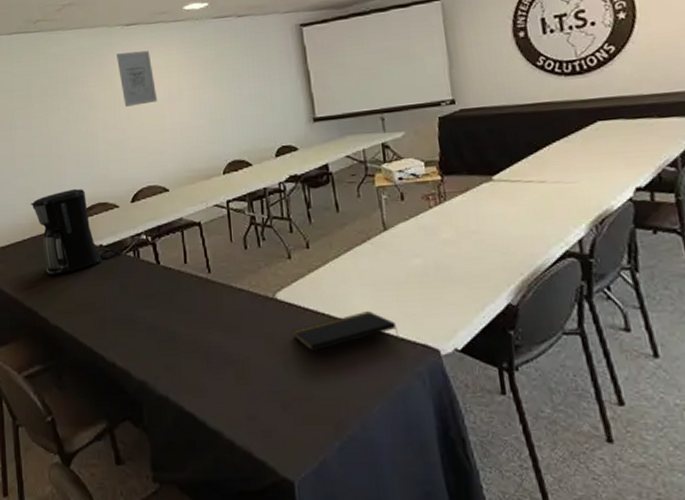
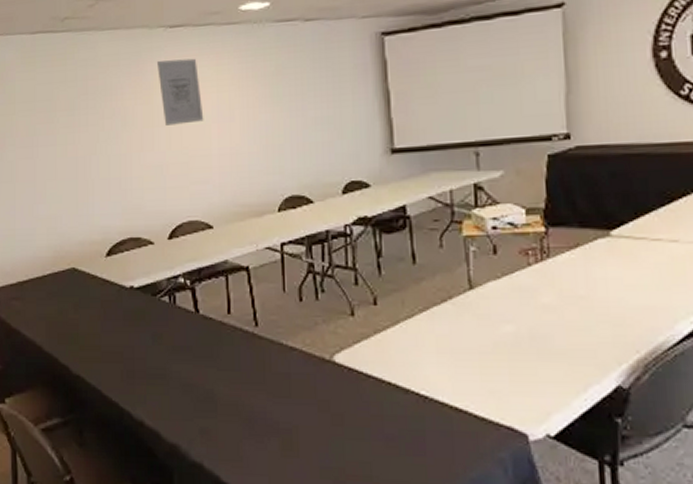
coffee maker: present [30,188,122,276] -> none [52,219,155,318]
notepad: present [292,311,399,352] -> none [351,383,480,426]

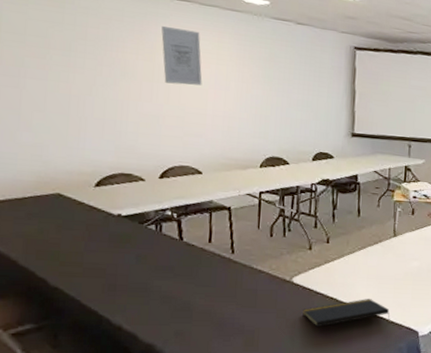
notepad: none [351,383,480,426] -> present [302,299,390,328]

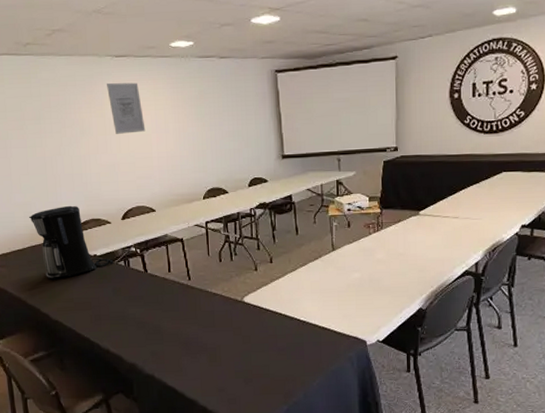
coffee maker: none [36,154,142,238] -> present [28,205,114,279]
notepad: present [302,299,390,328] -> none [256,312,338,342]

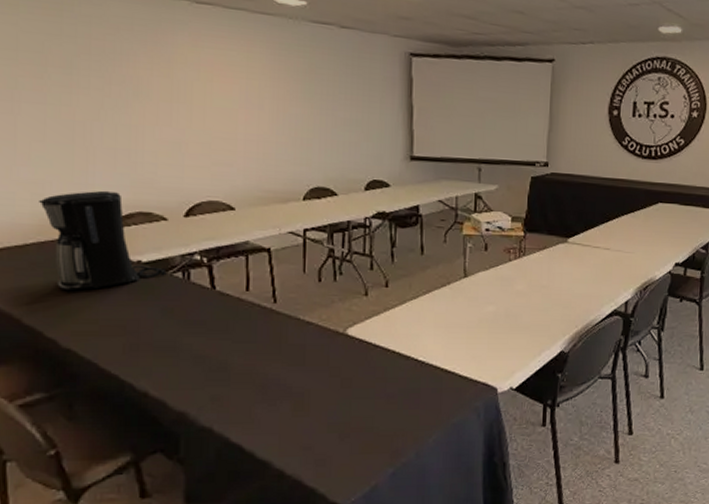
wall art: present [107,82,146,134] -> none [179,35,231,105]

